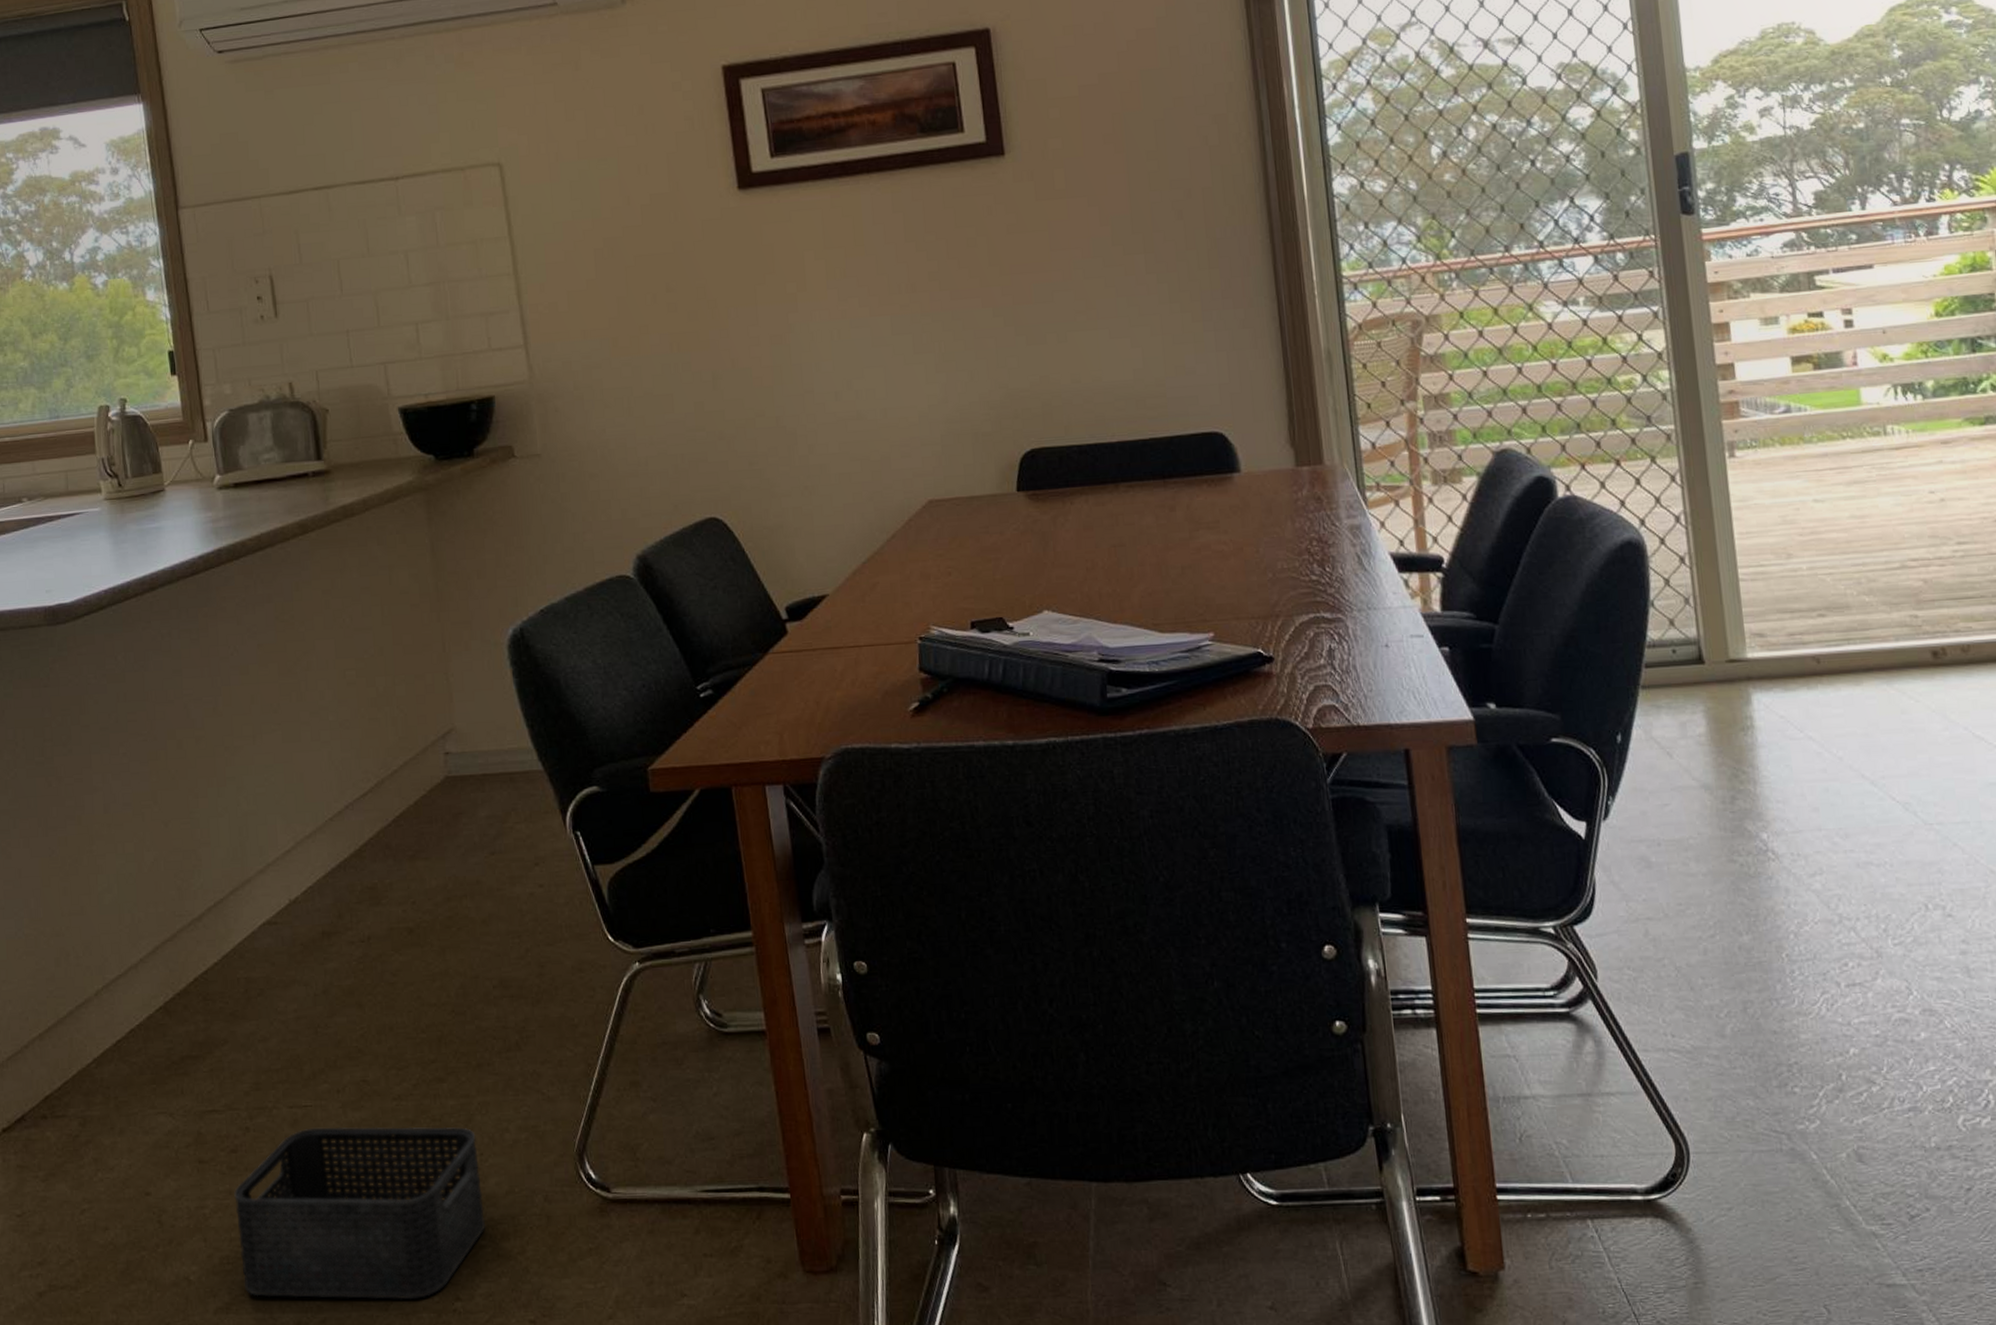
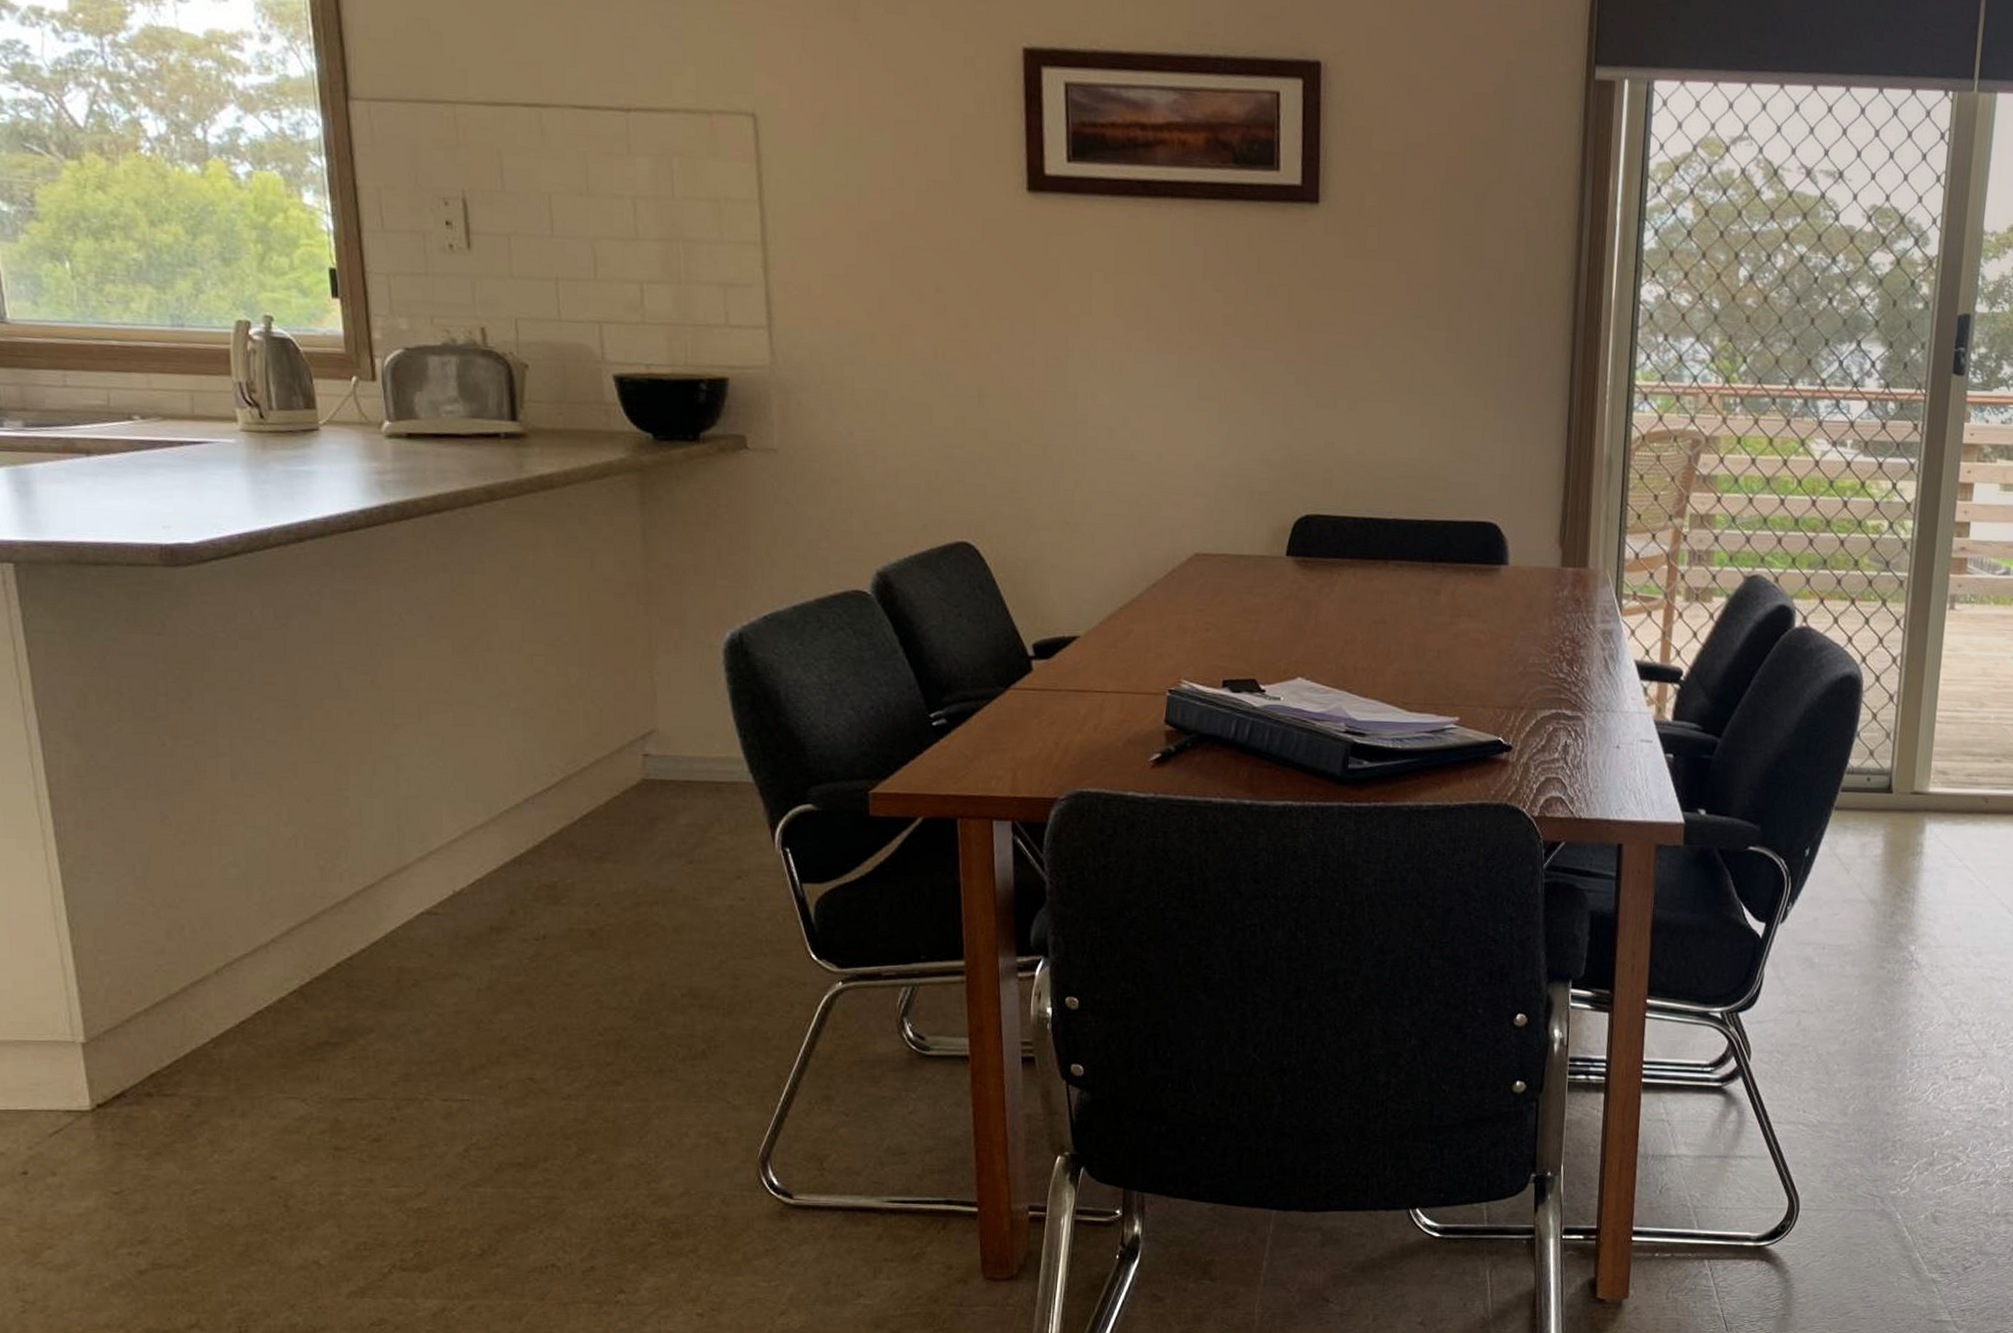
storage bin: present [234,1126,486,1300] -> none [375,1121,657,1291]

